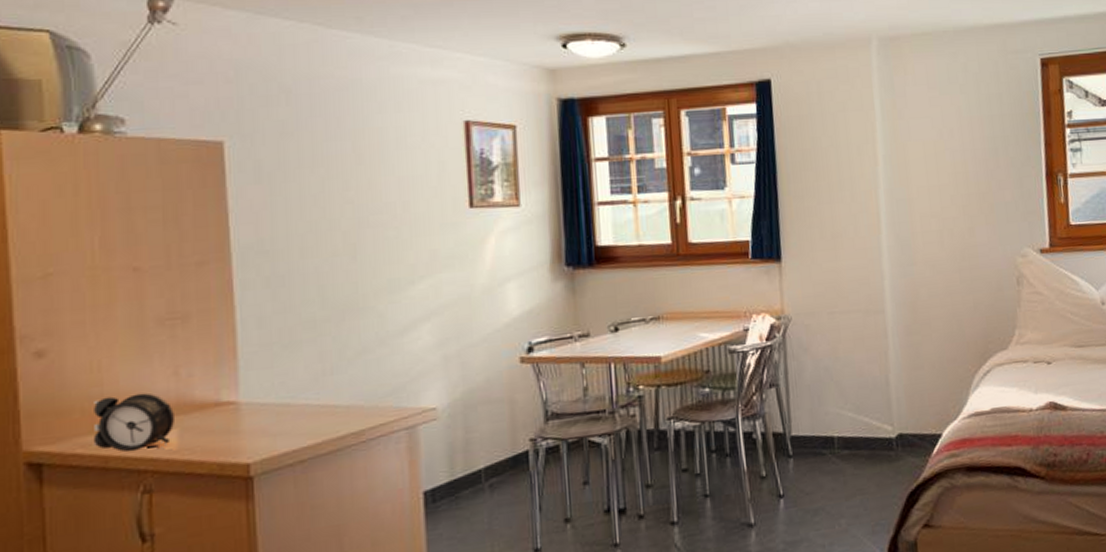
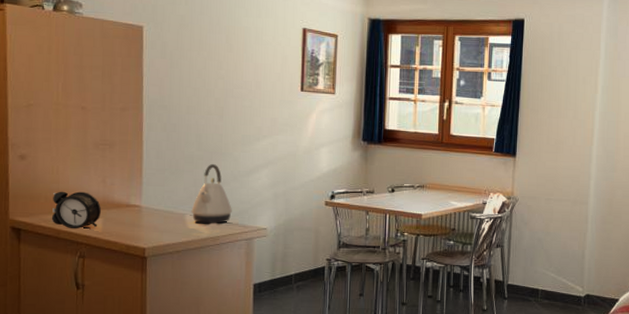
kettle: none [318,325,382,415] -> present [191,163,232,223]

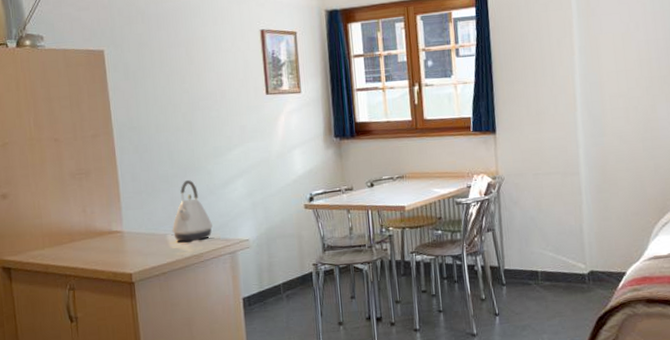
alarm clock: present [51,191,101,229] -> none [37,223,85,263]

